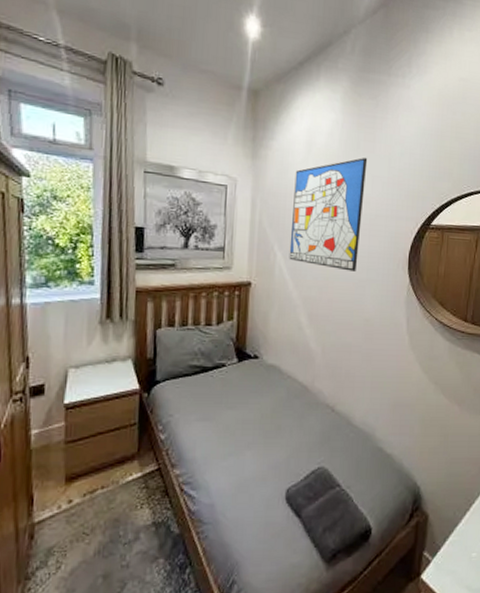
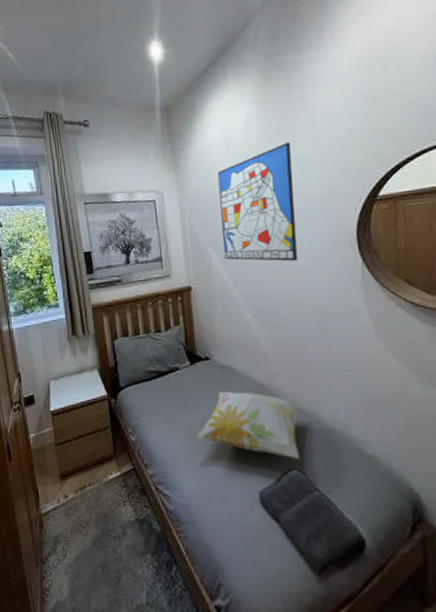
decorative pillow: none [232,391,336,458] -> present [196,391,300,460]

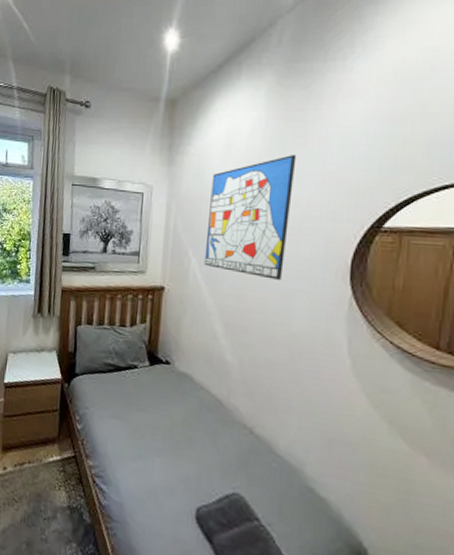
decorative pillow: present [196,391,300,460] -> none [142,398,255,485]

